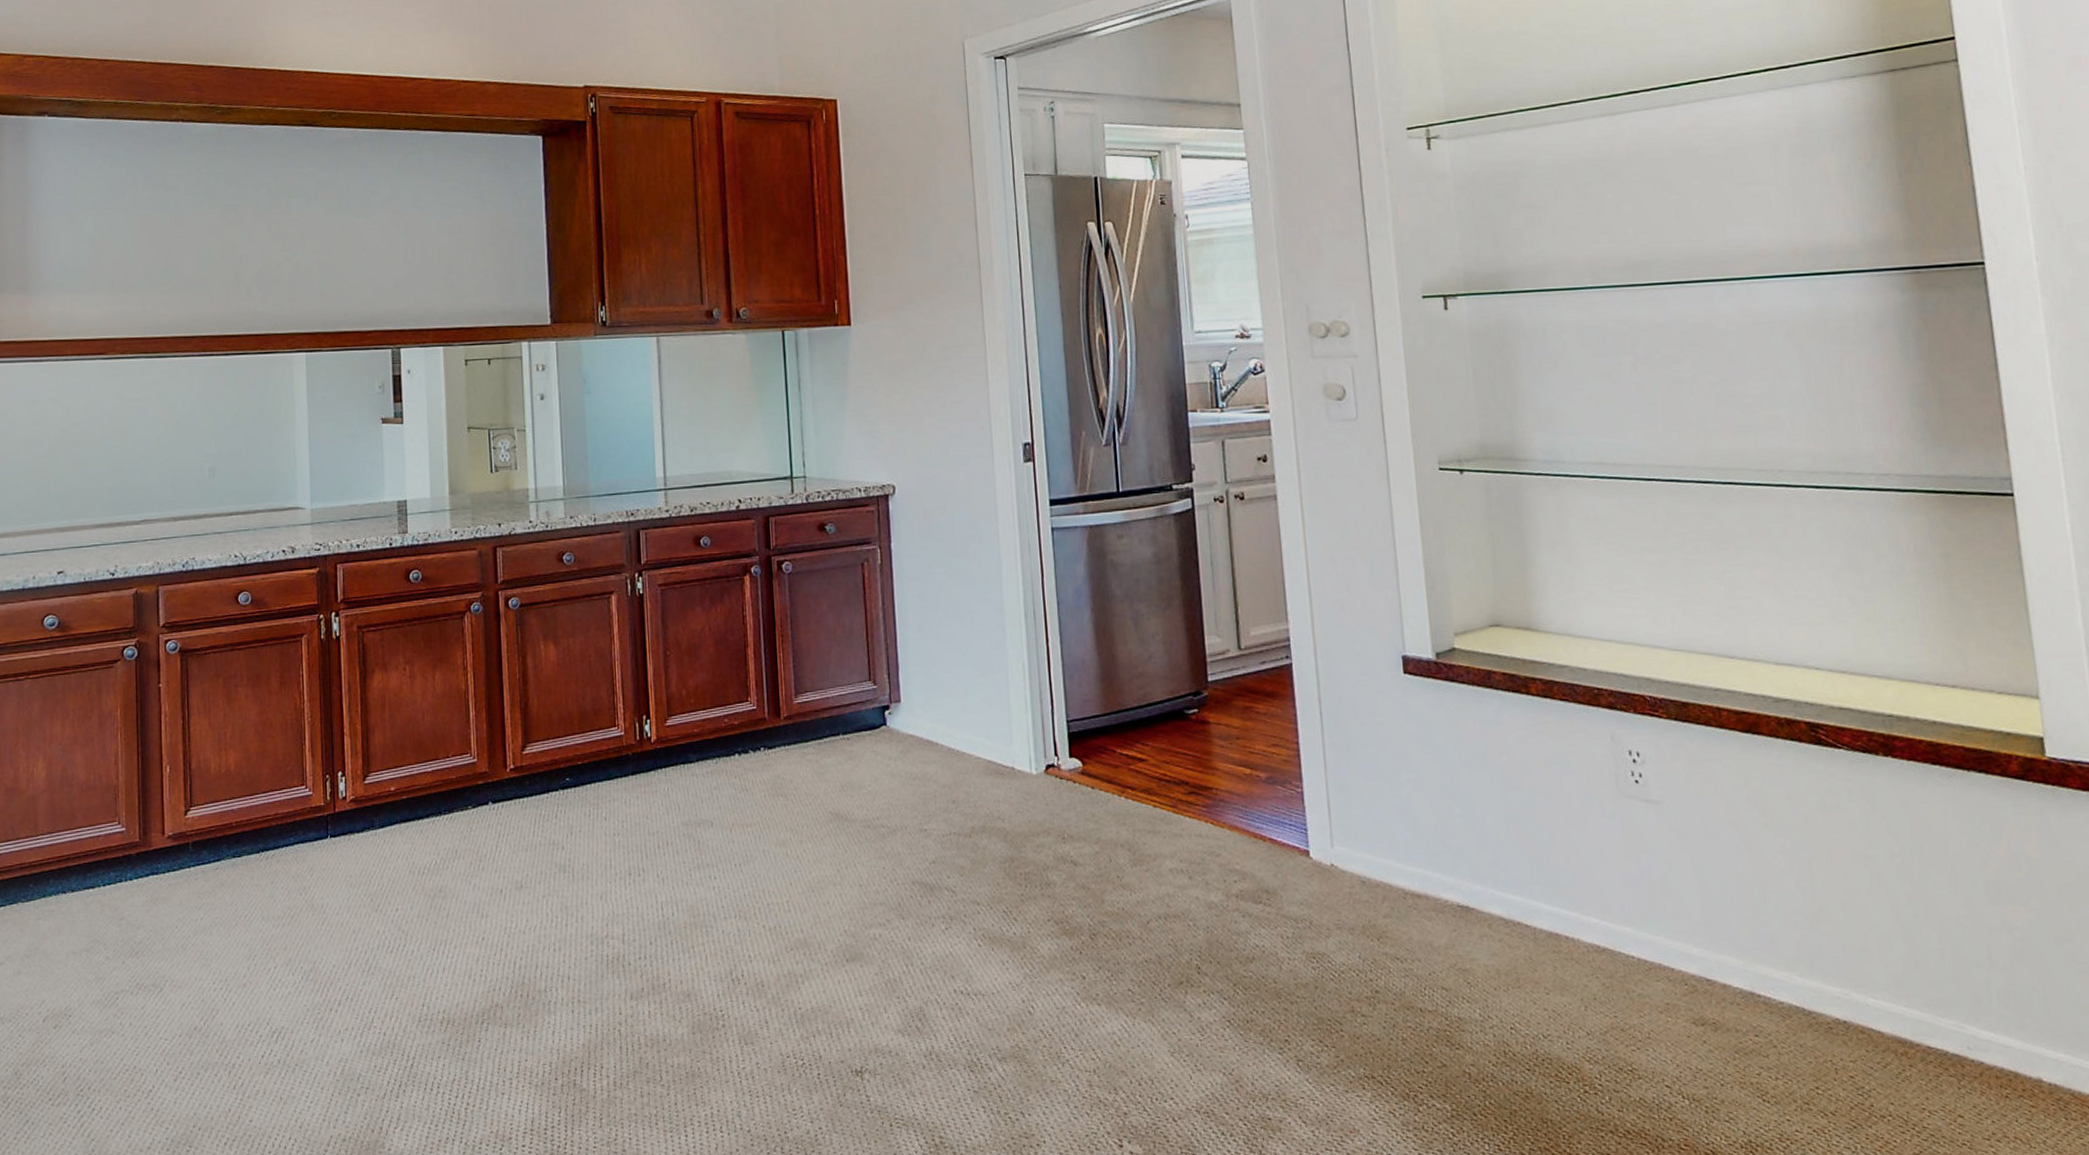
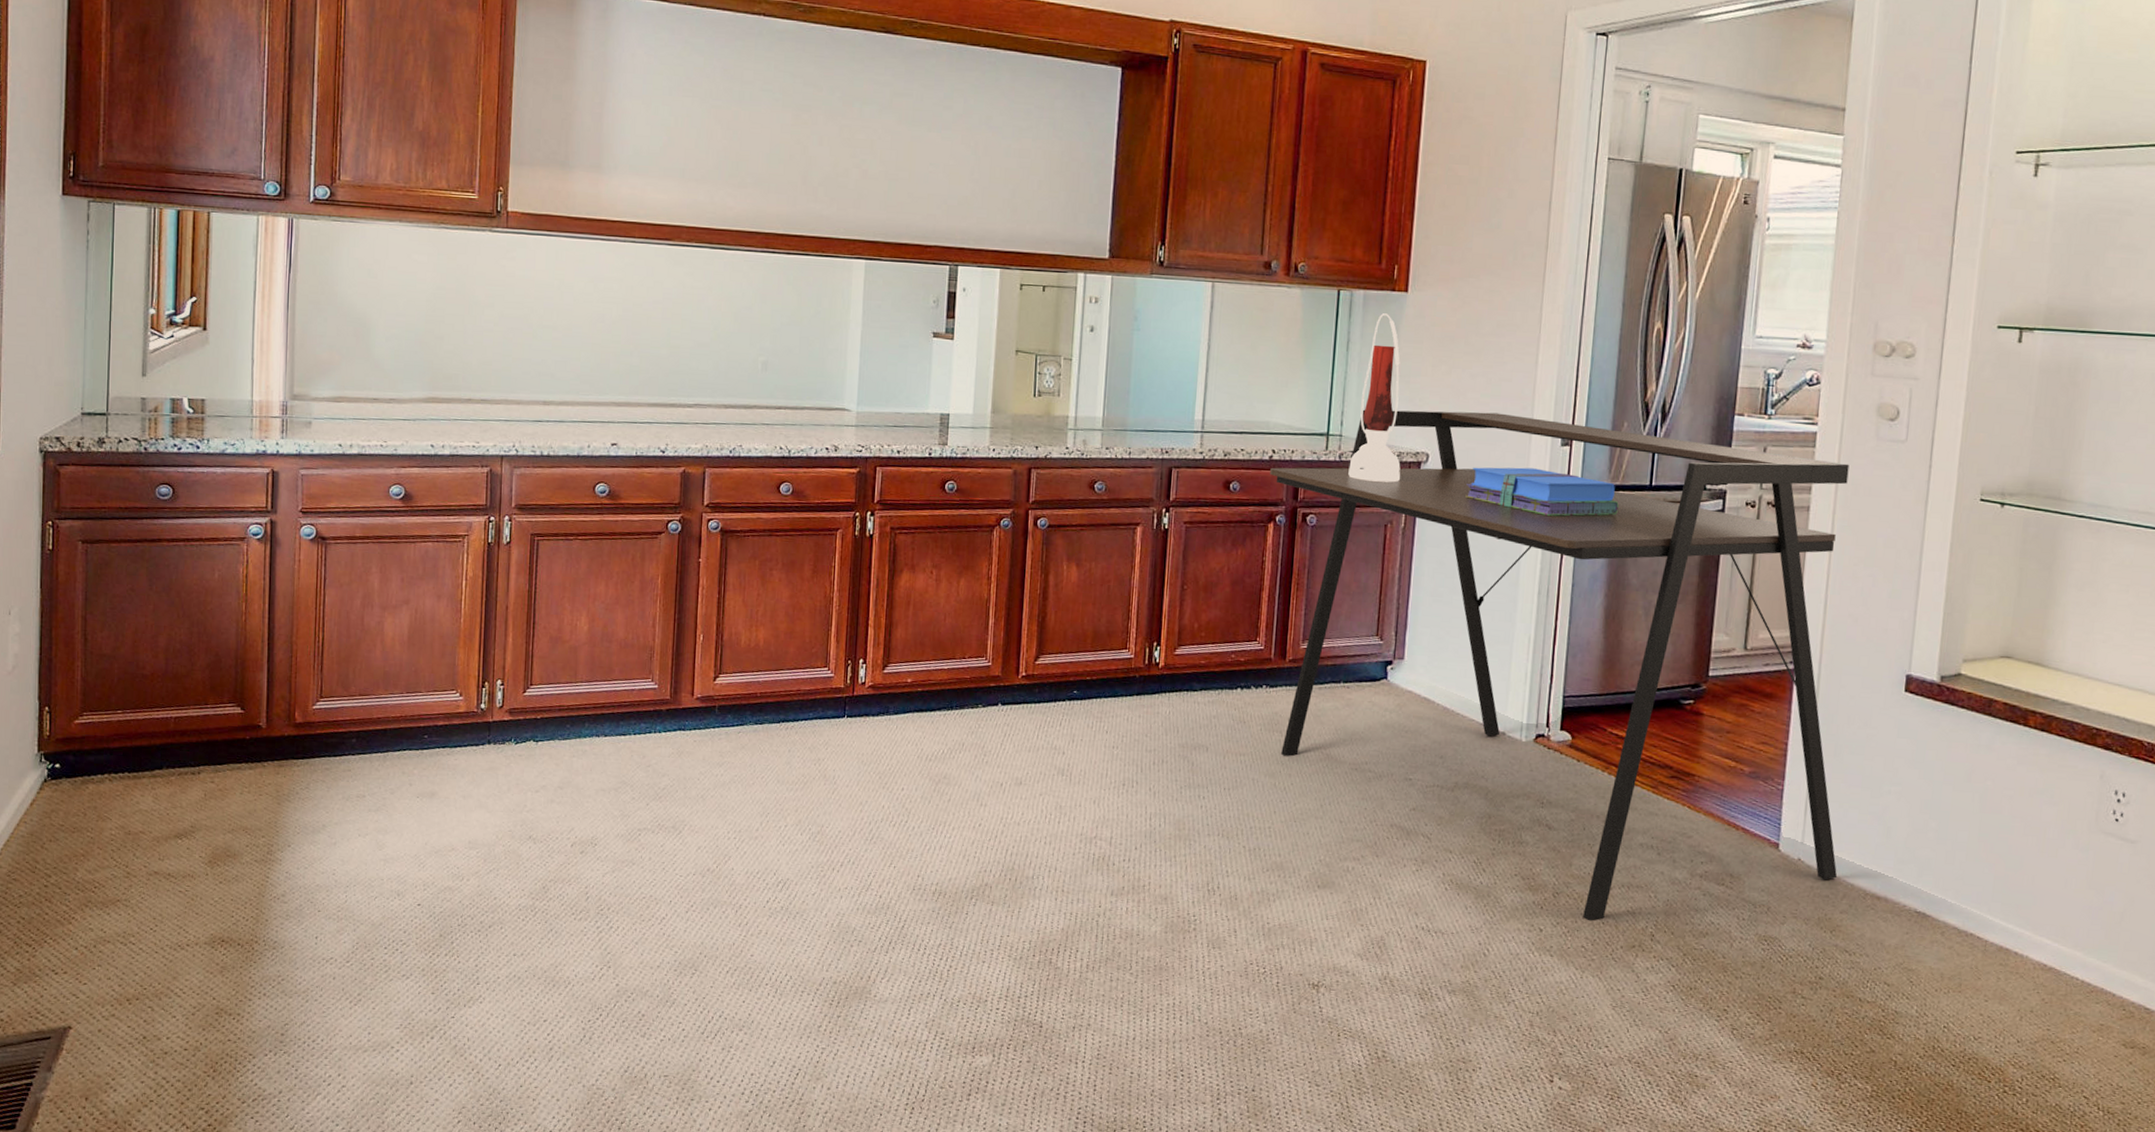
desk: none [739,436,1374,961] -> present [1270,409,1849,921]
table lamp: none [817,349,871,521] -> present [1348,313,1401,483]
books: none [937,488,1091,535] -> present [1465,467,1619,516]

